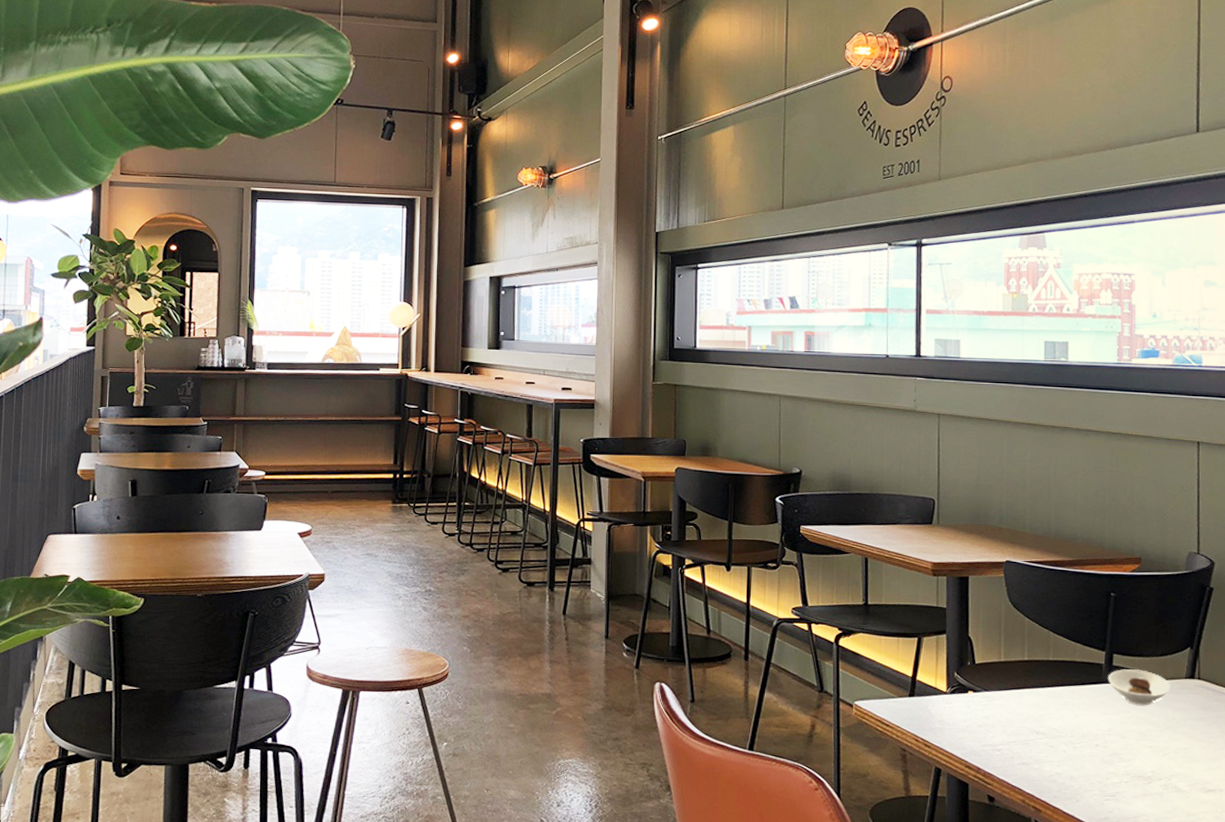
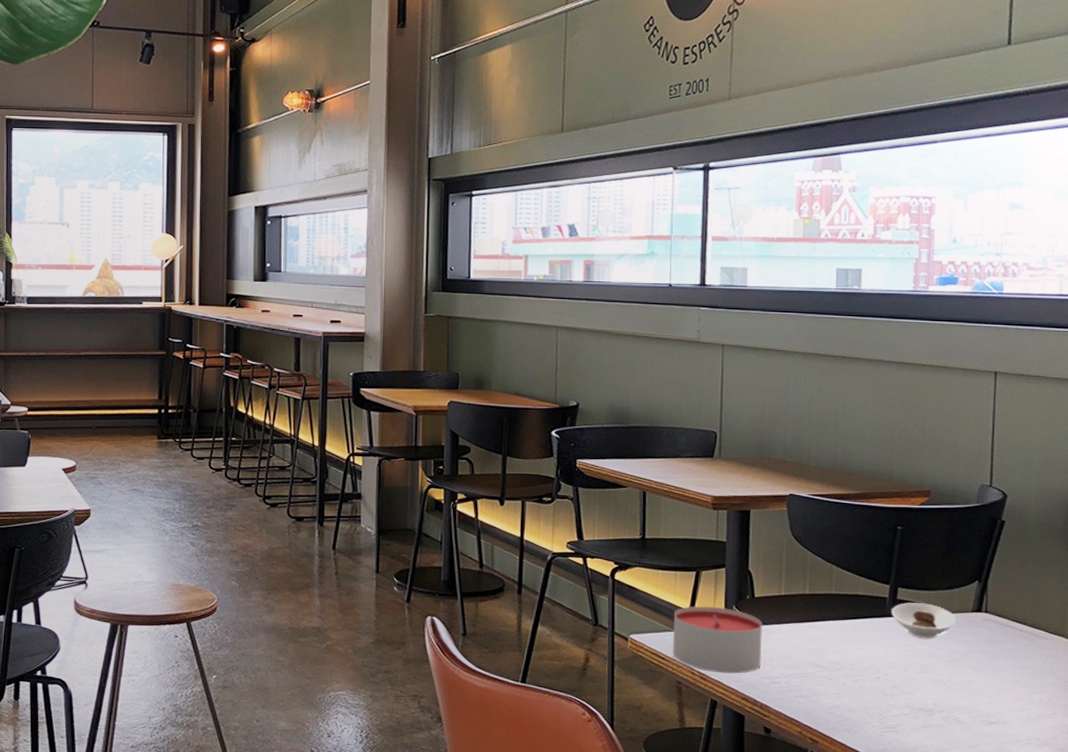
candle: none [896,672,984,741] -> present [672,606,763,674]

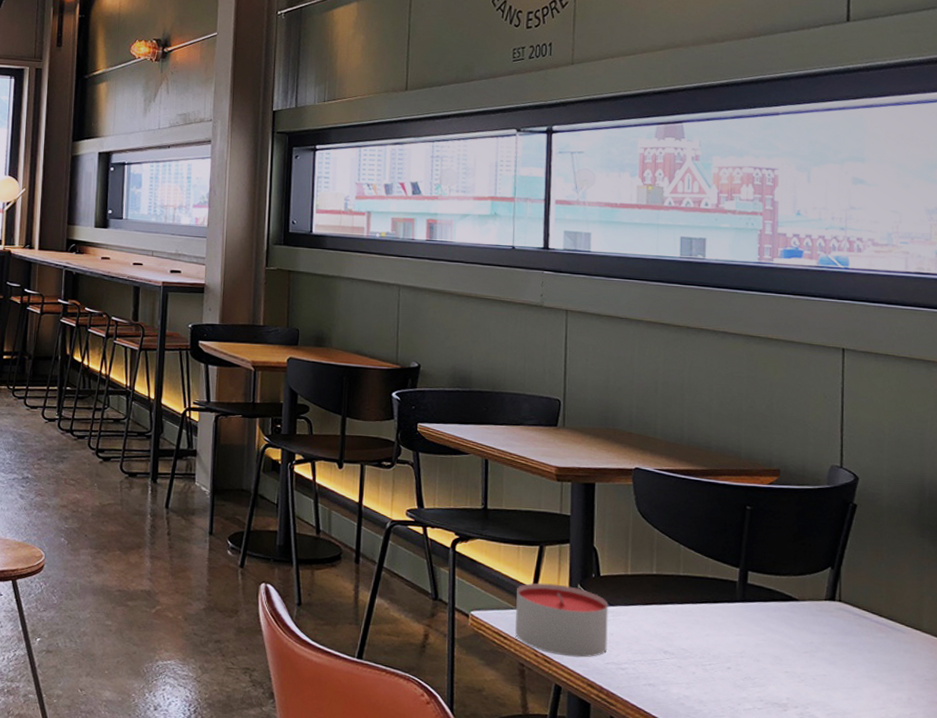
saucer: present [891,603,957,639] -> none [741,588,810,628]

